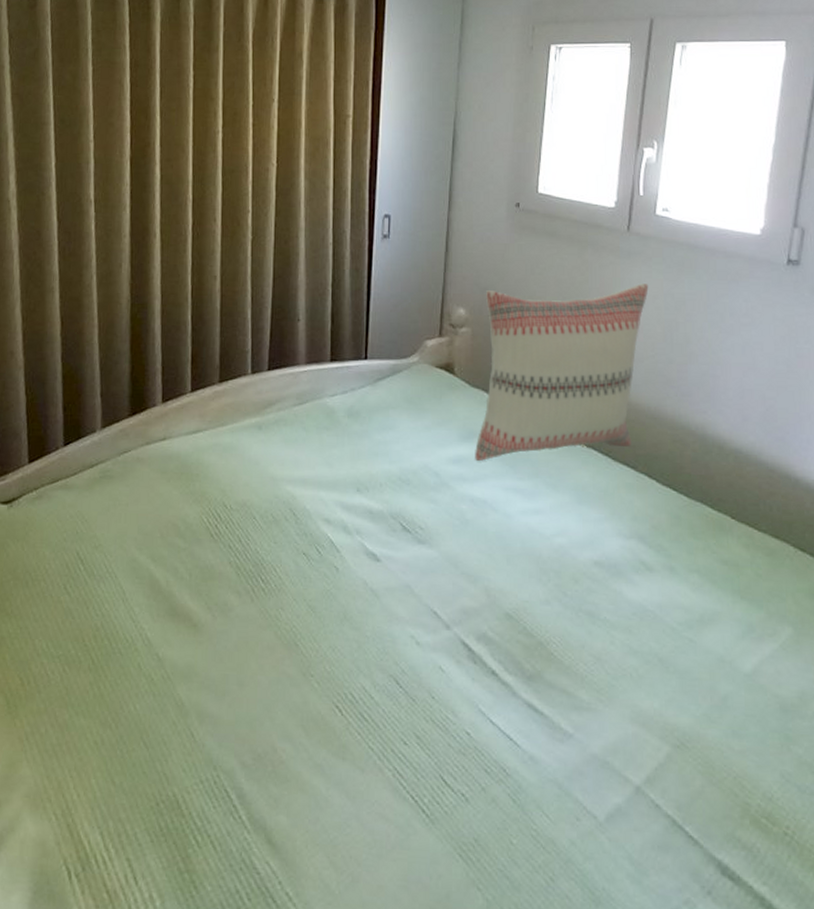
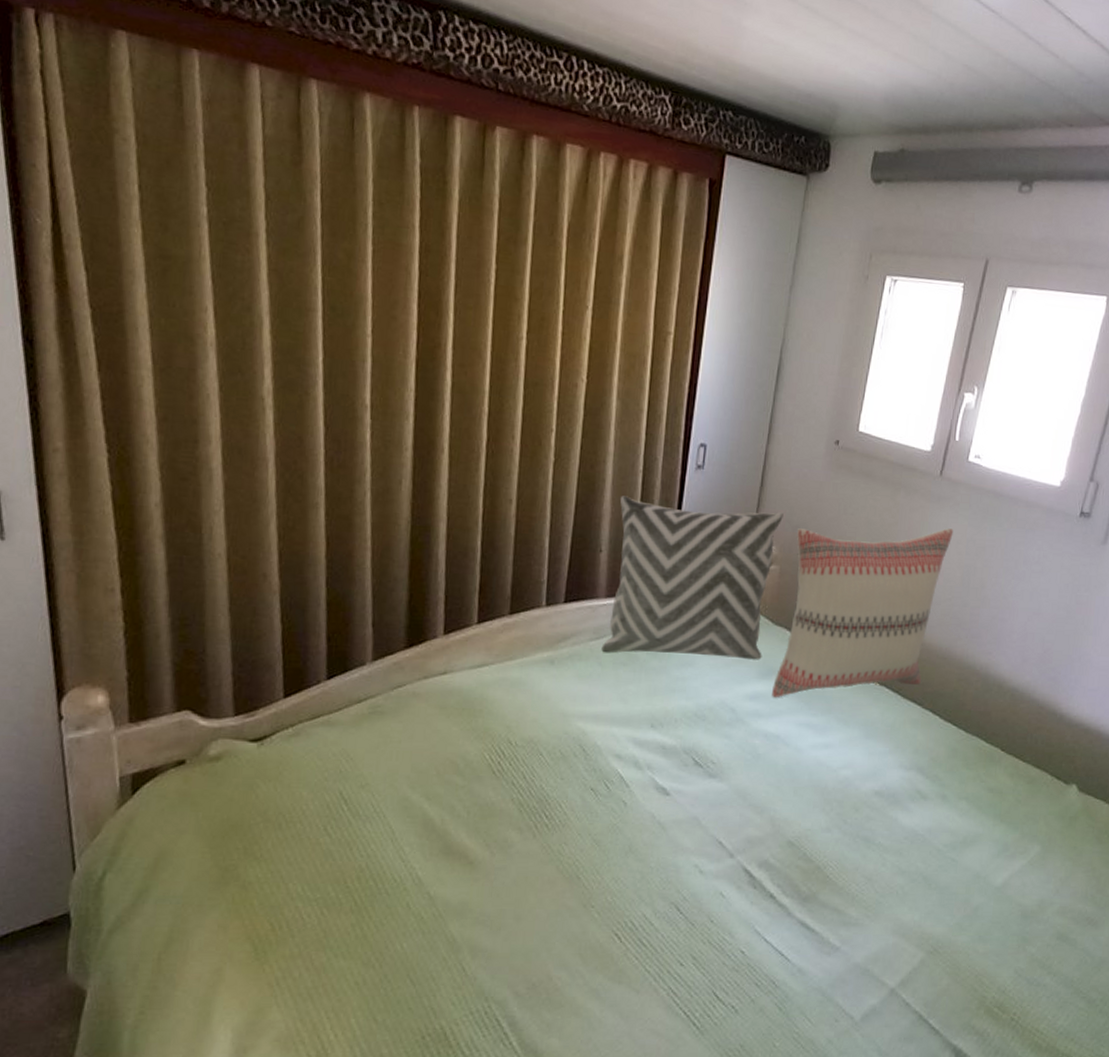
pillow: none [305,267,471,423] -> present [601,495,784,660]

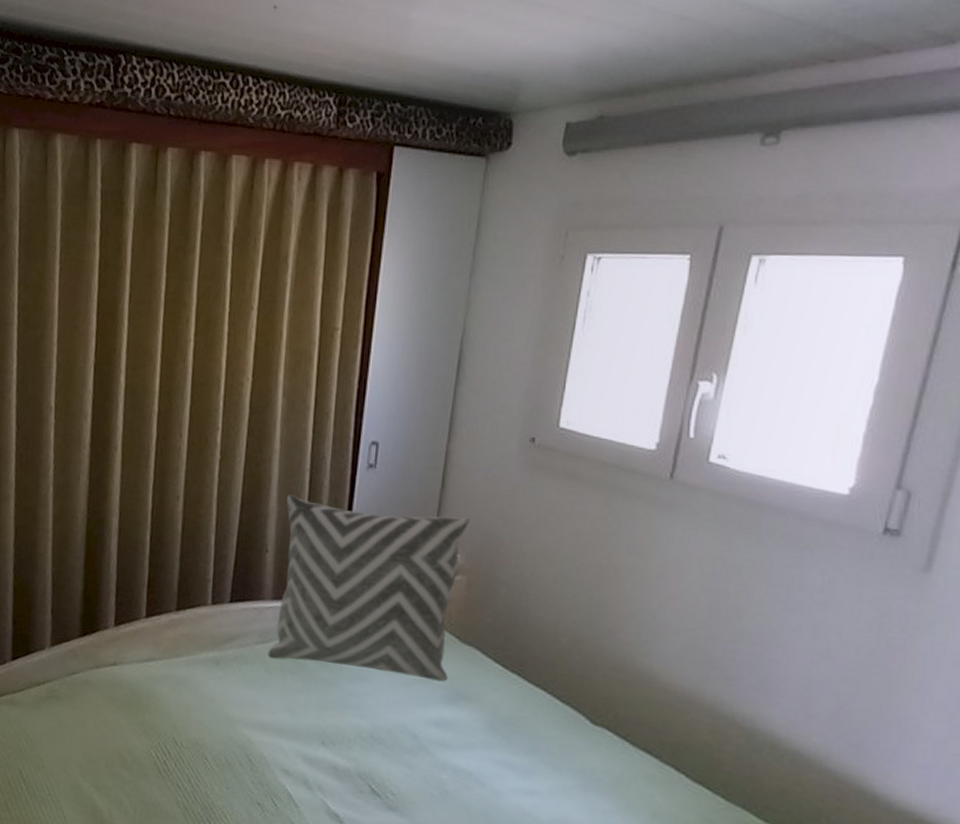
pillow: present [772,527,954,697] -> none [461,534,693,732]

